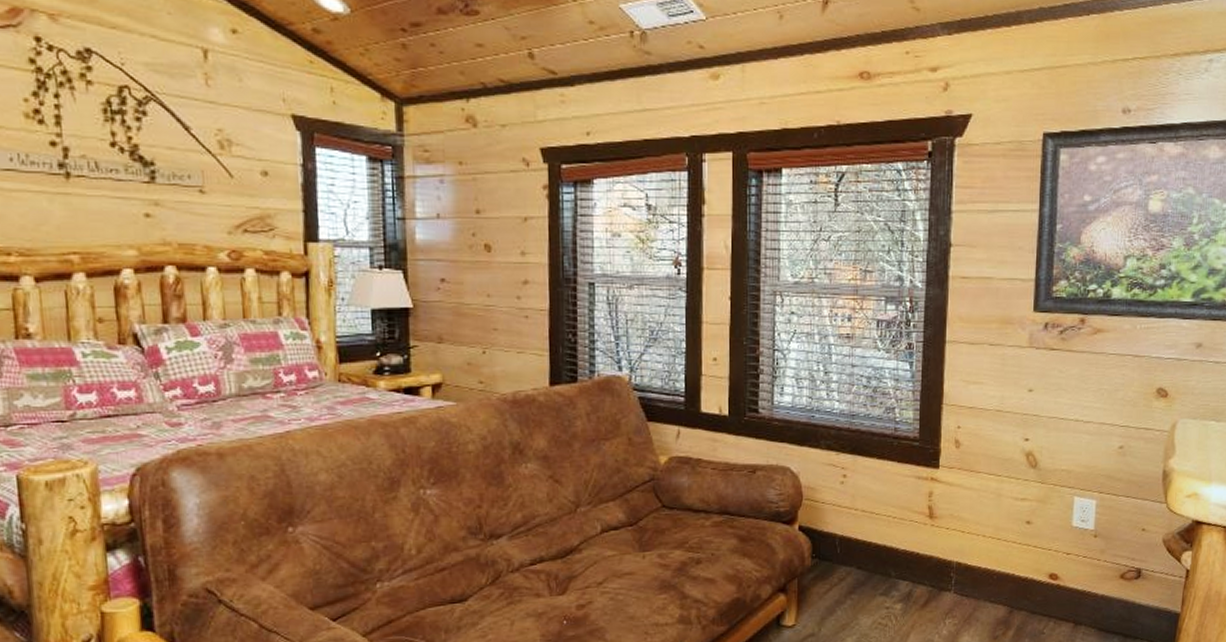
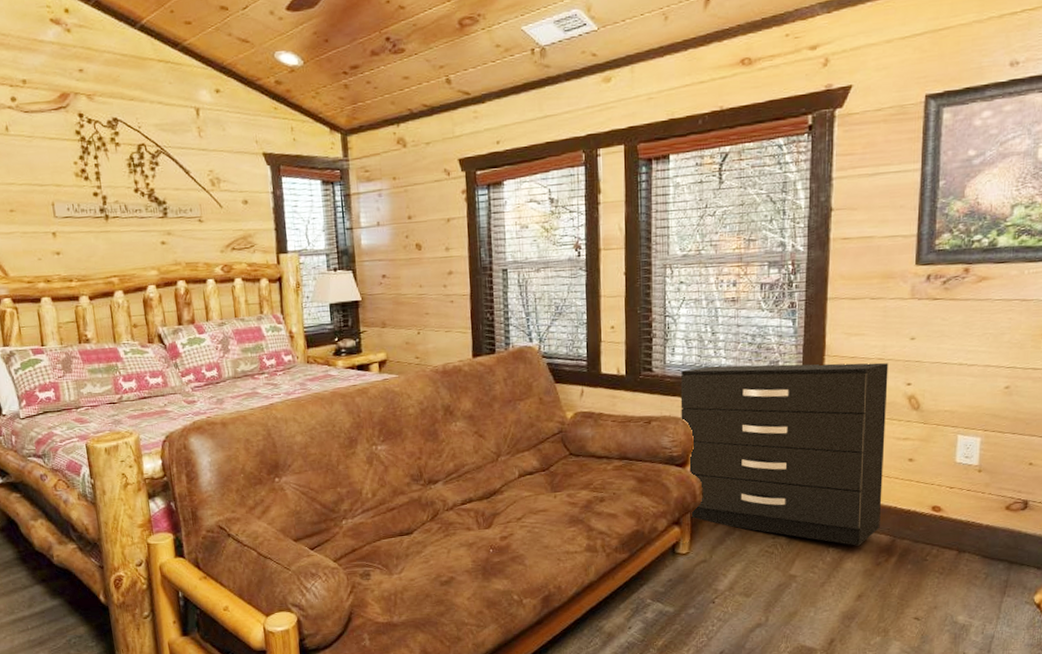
dresser: none [789,409,1007,618] -> present [680,362,889,546]

